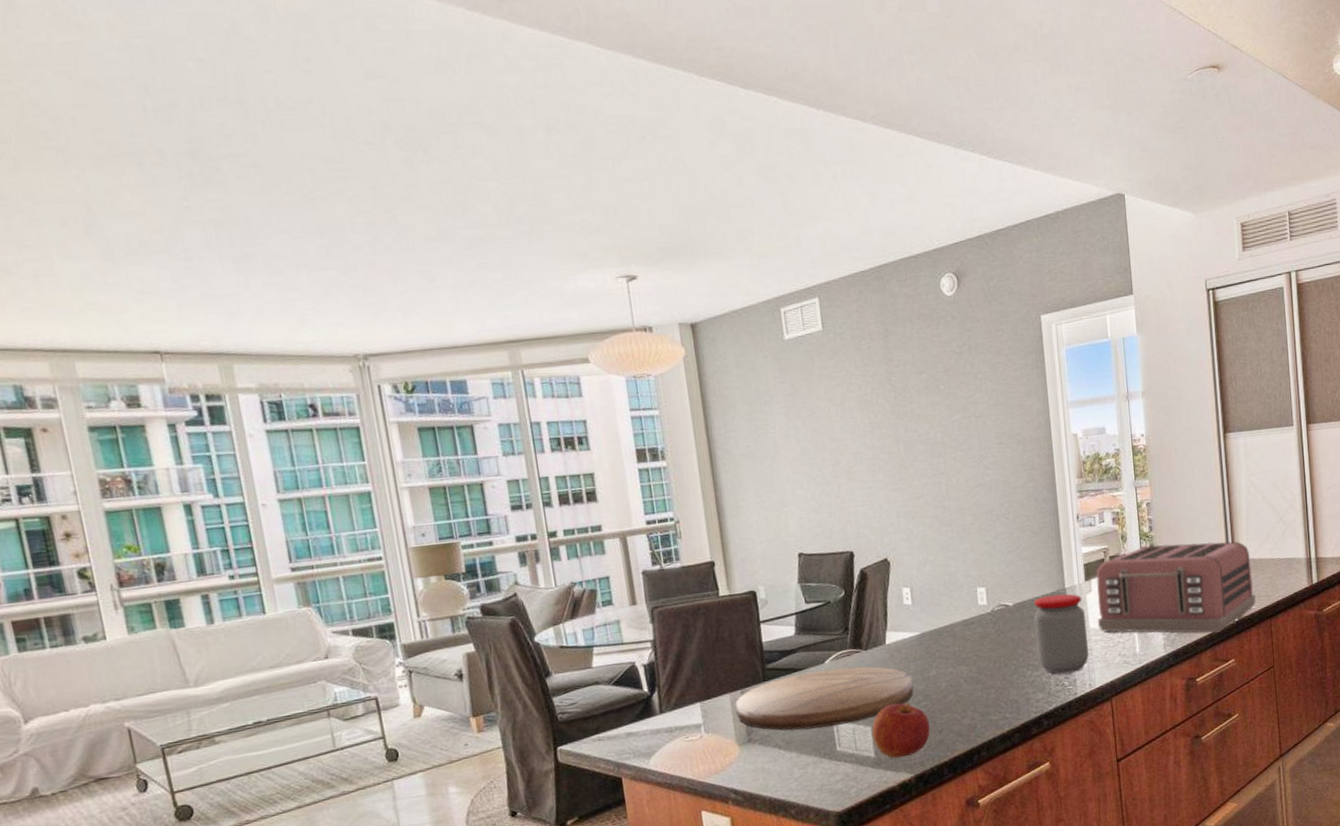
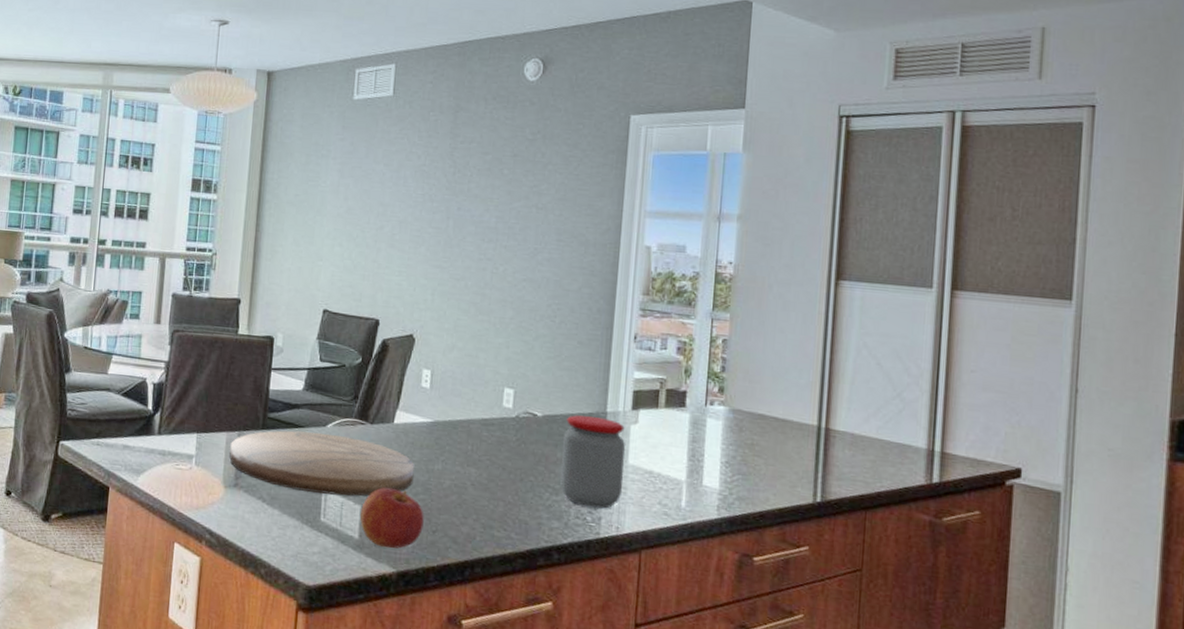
toaster: present [1096,541,1256,634] -> none [639,386,849,510]

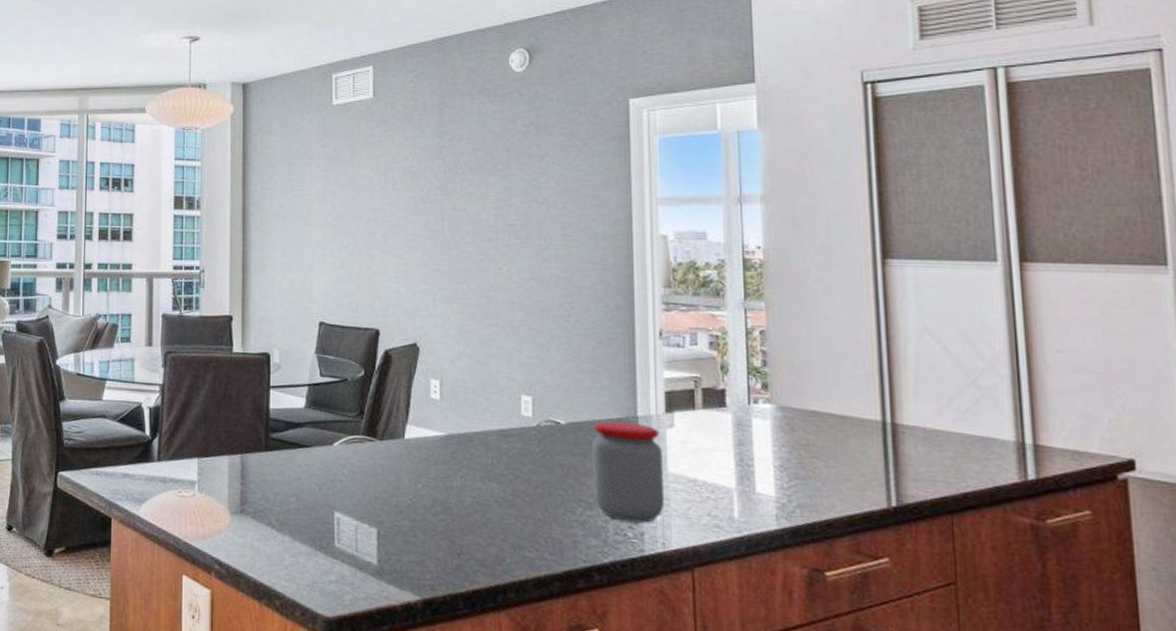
cutting board: present [229,430,415,496] -> none [233,451,431,519]
apple: present [360,488,424,549] -> none [377,508,447,574]

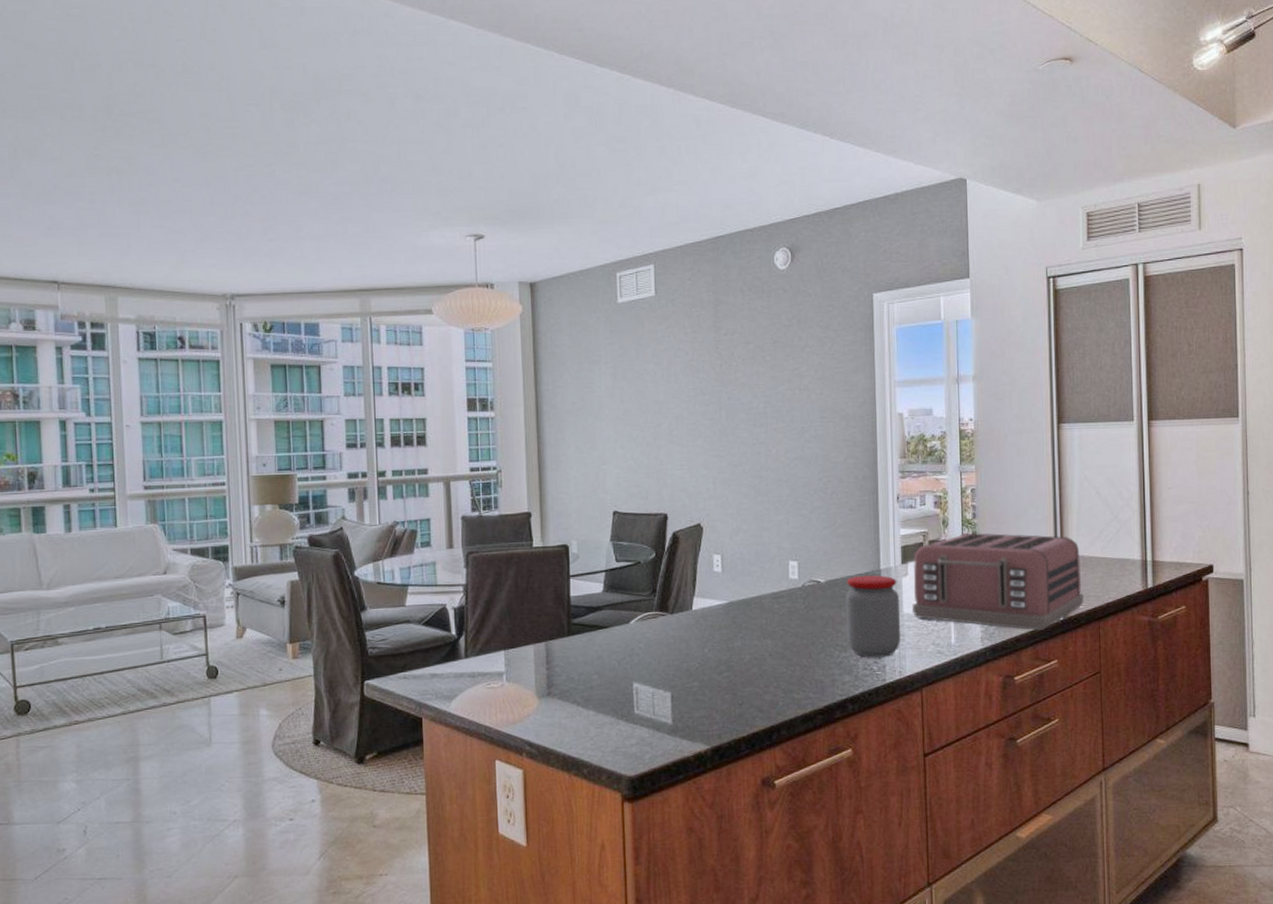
toaster: none [680,382,927,517] -> present [913,532,1084,631]

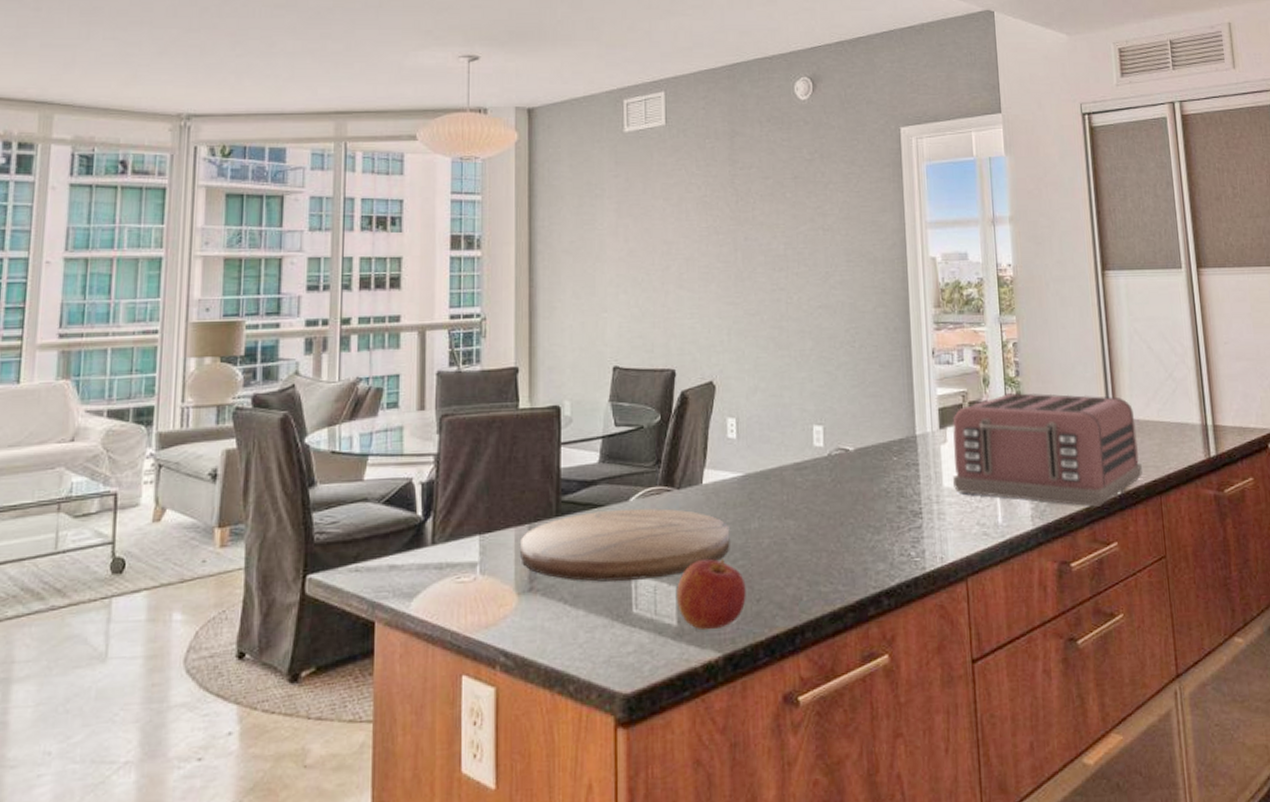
cutting board: none [539,629,717,689] -> present [520,508,730,582]
apple: none [671,671,730,728] -> present [677,559,746,631]
jar: present [846,575,900,658] -> none [878,442,941,541]

